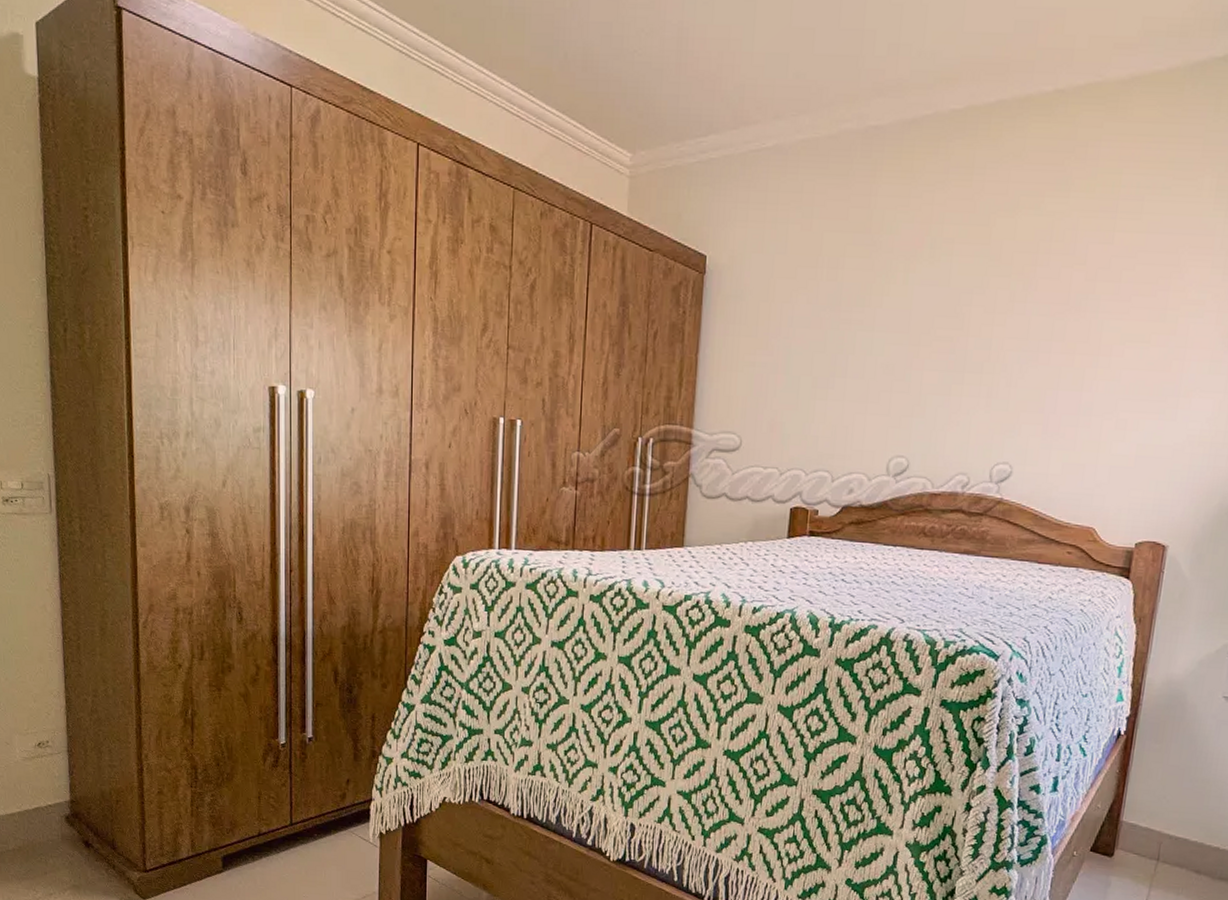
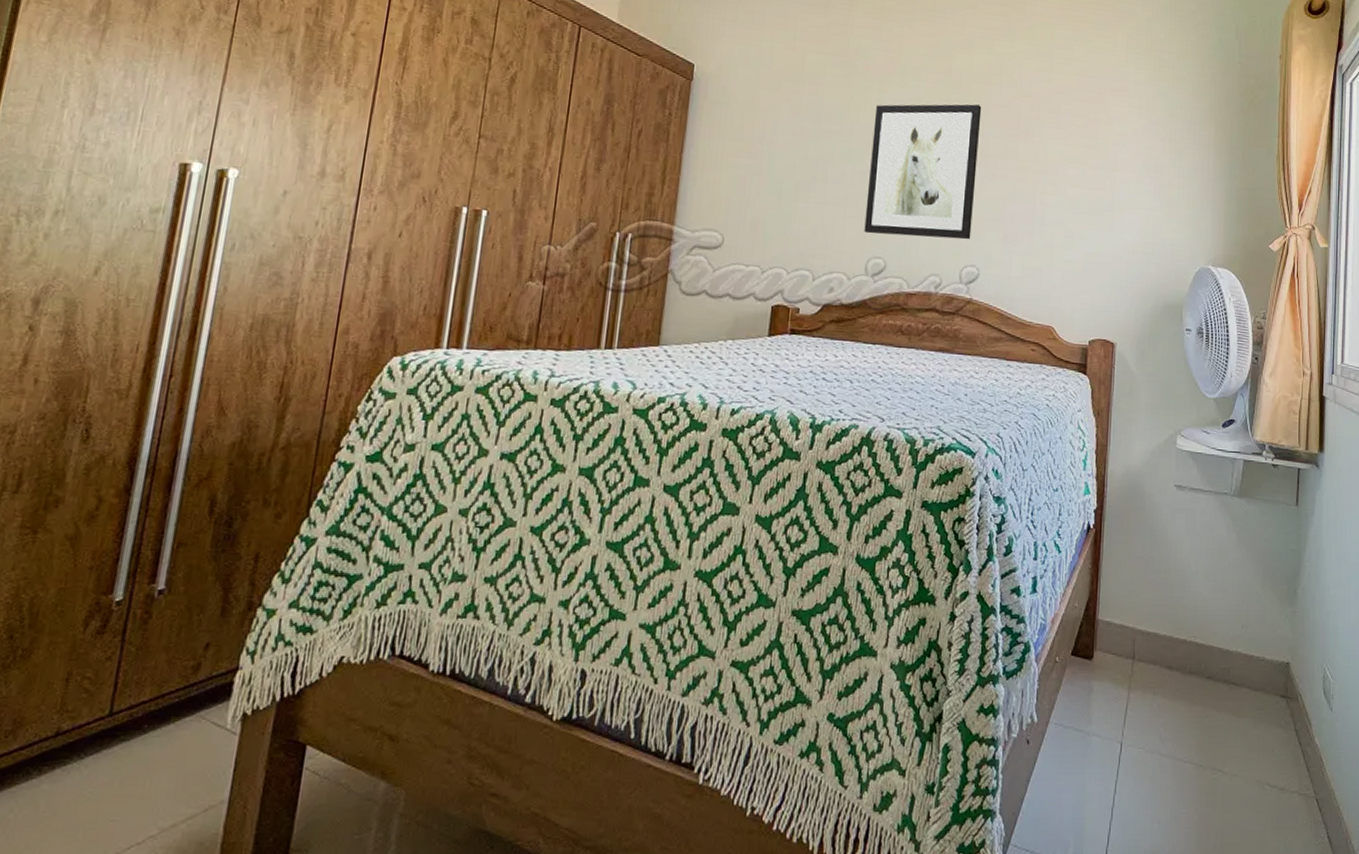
wall art: none [886,278,1025,435] -> present [864,104,982,240]

